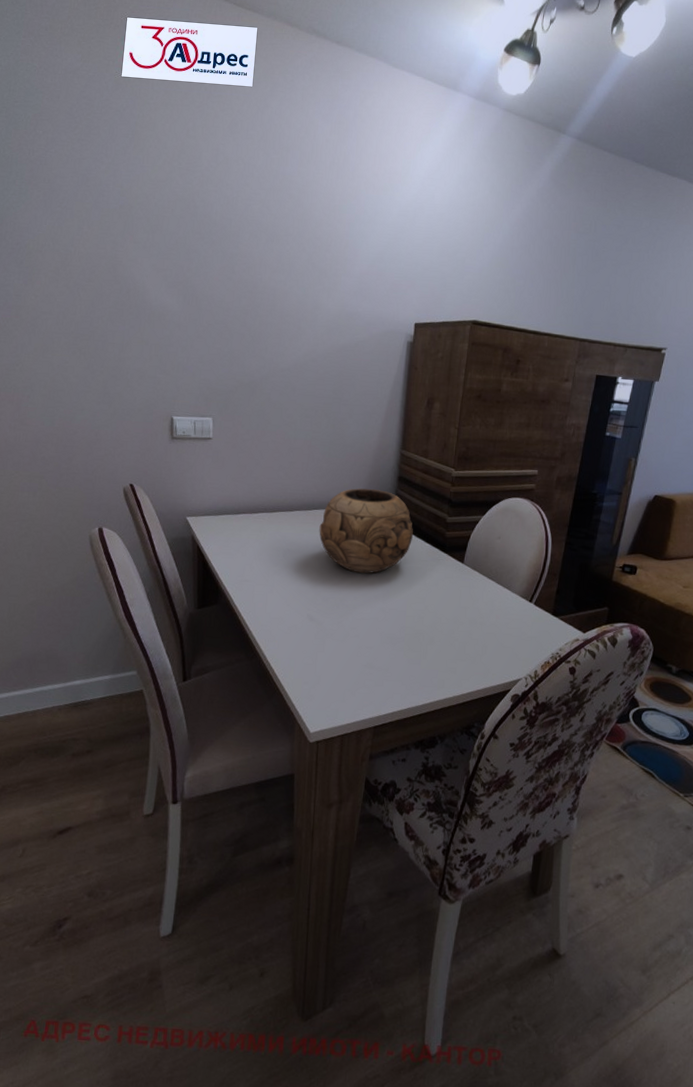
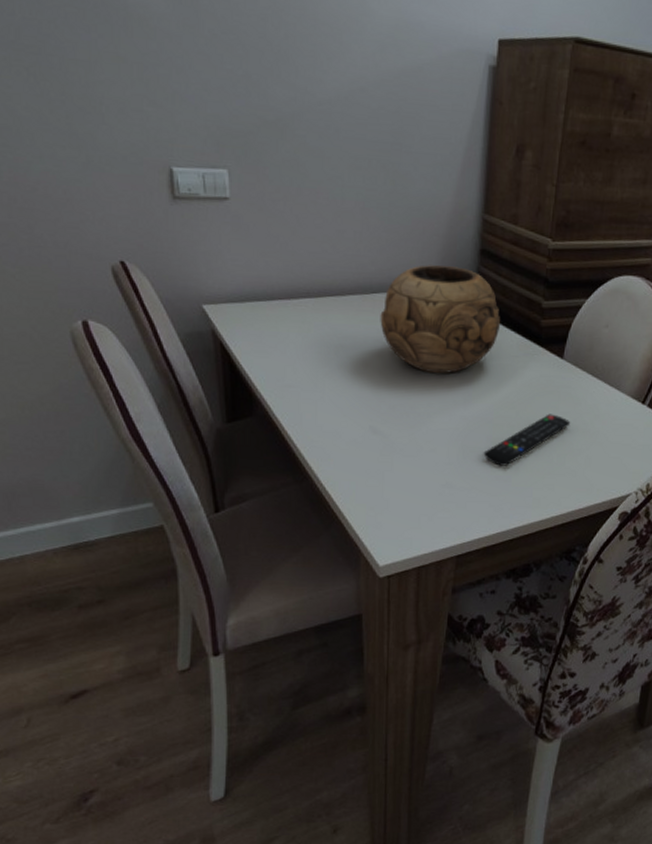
remote control: none [397,608,470,651] -> present [483,414,571,466]

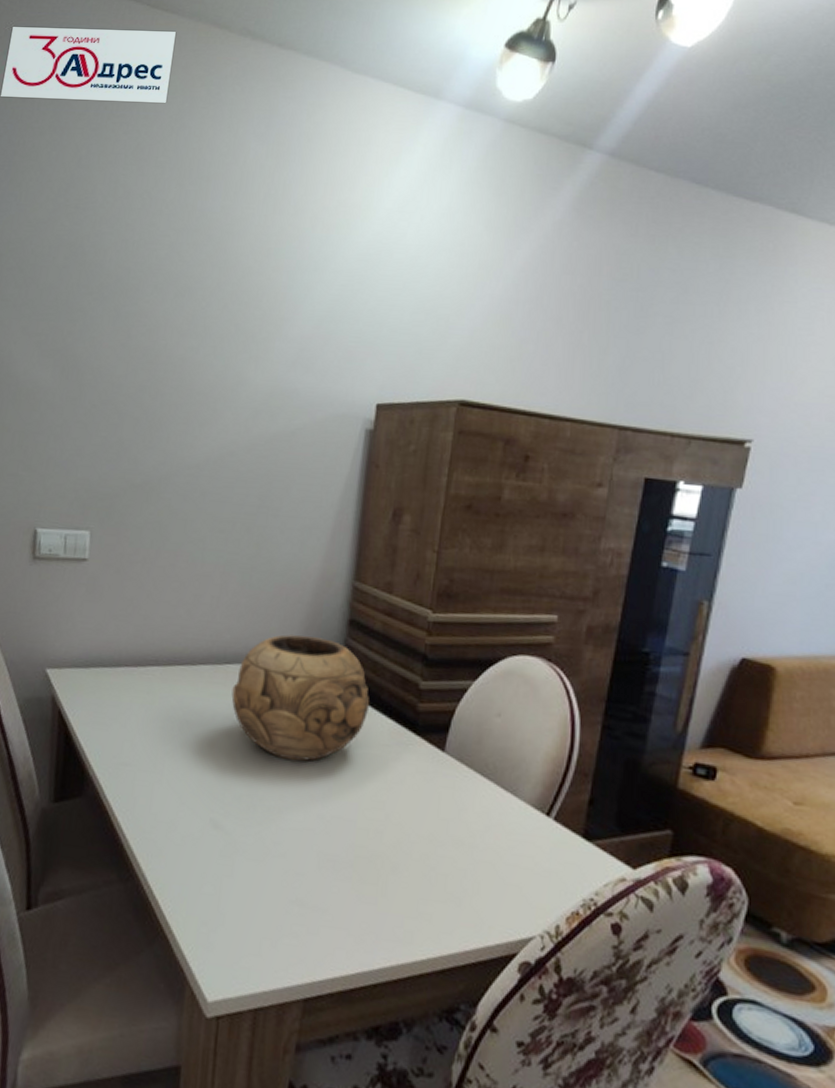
remote control: present [483,414,571,466] -> none [343,820,454,884]

